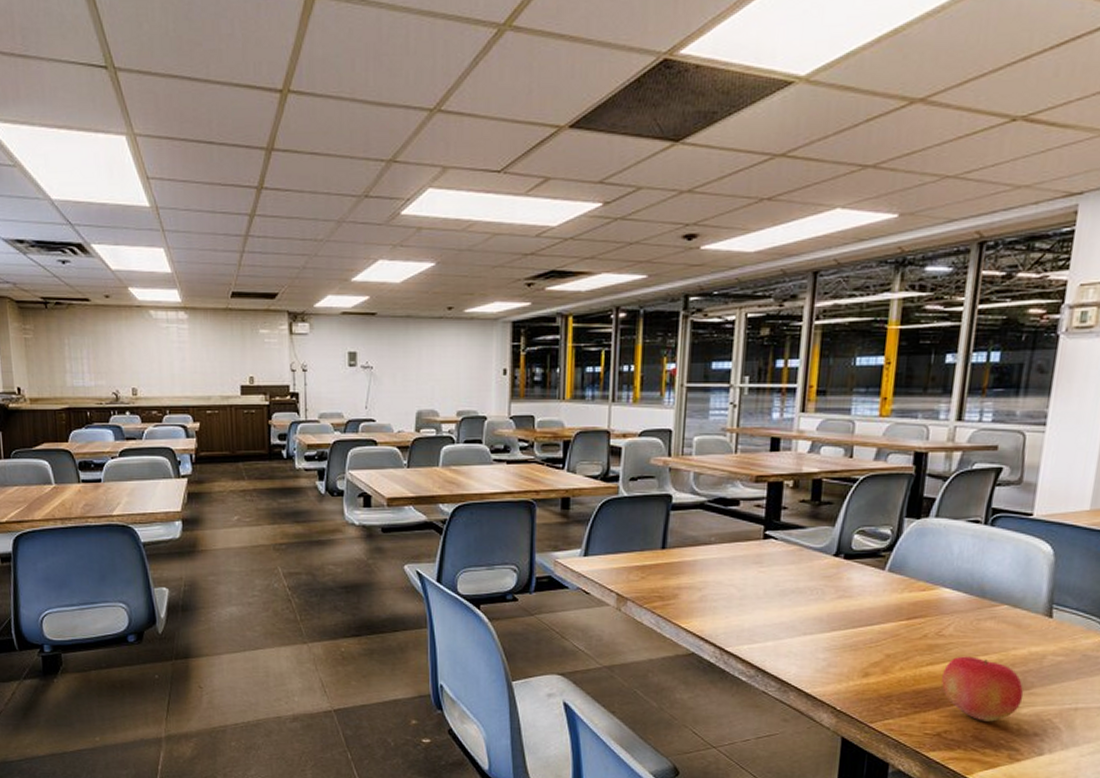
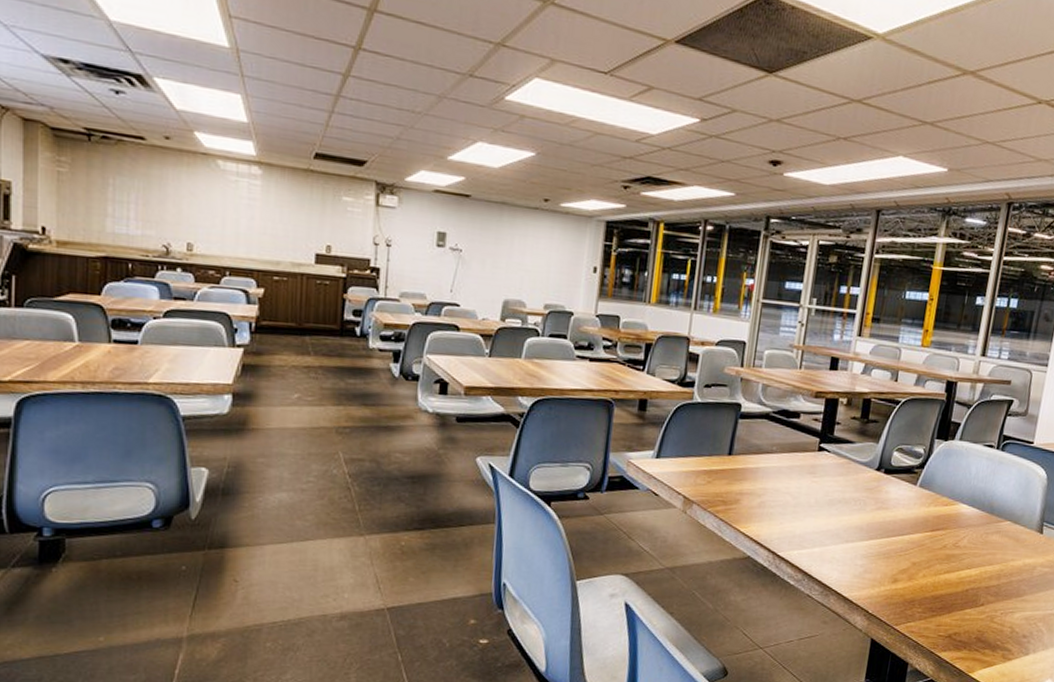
apple: present [941,656,1024,722] -> none [955,565,1018,625]

